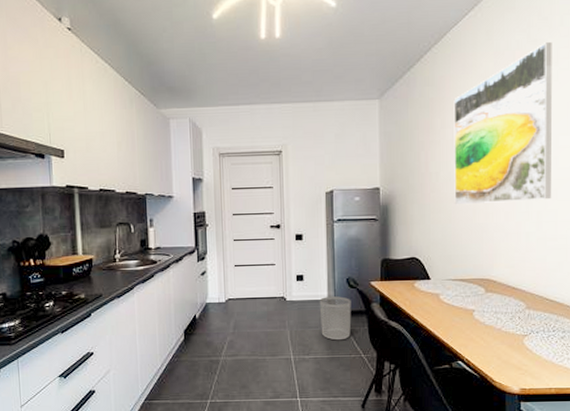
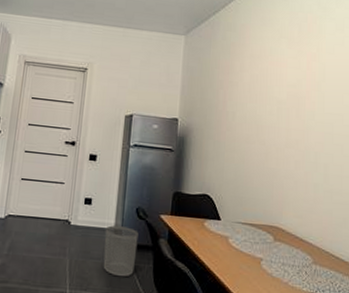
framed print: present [454,42,552,205] -> none [248,11,339,154]

